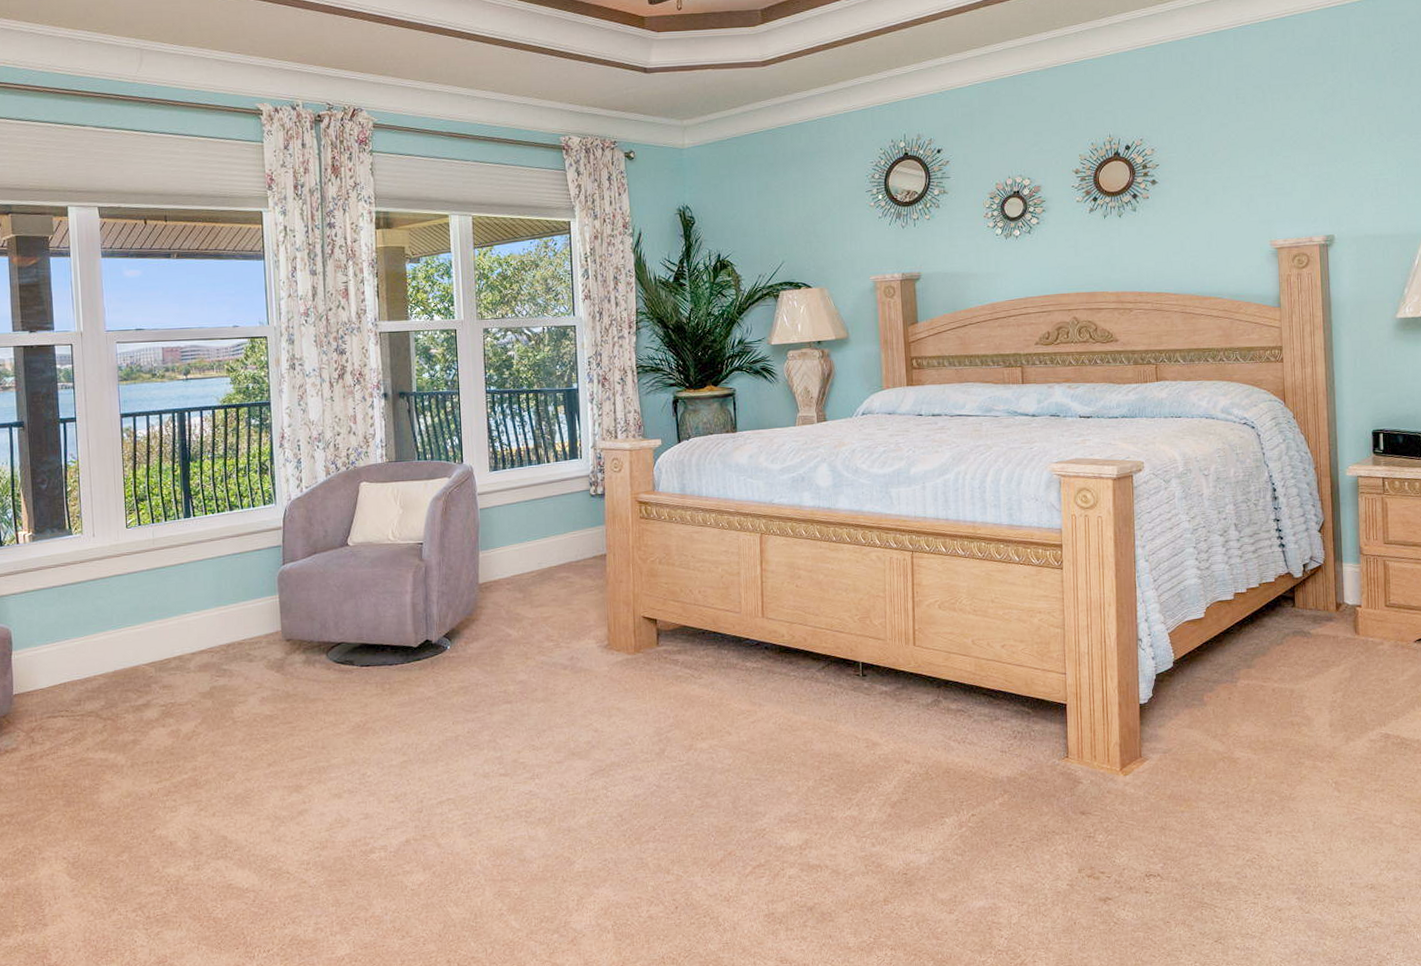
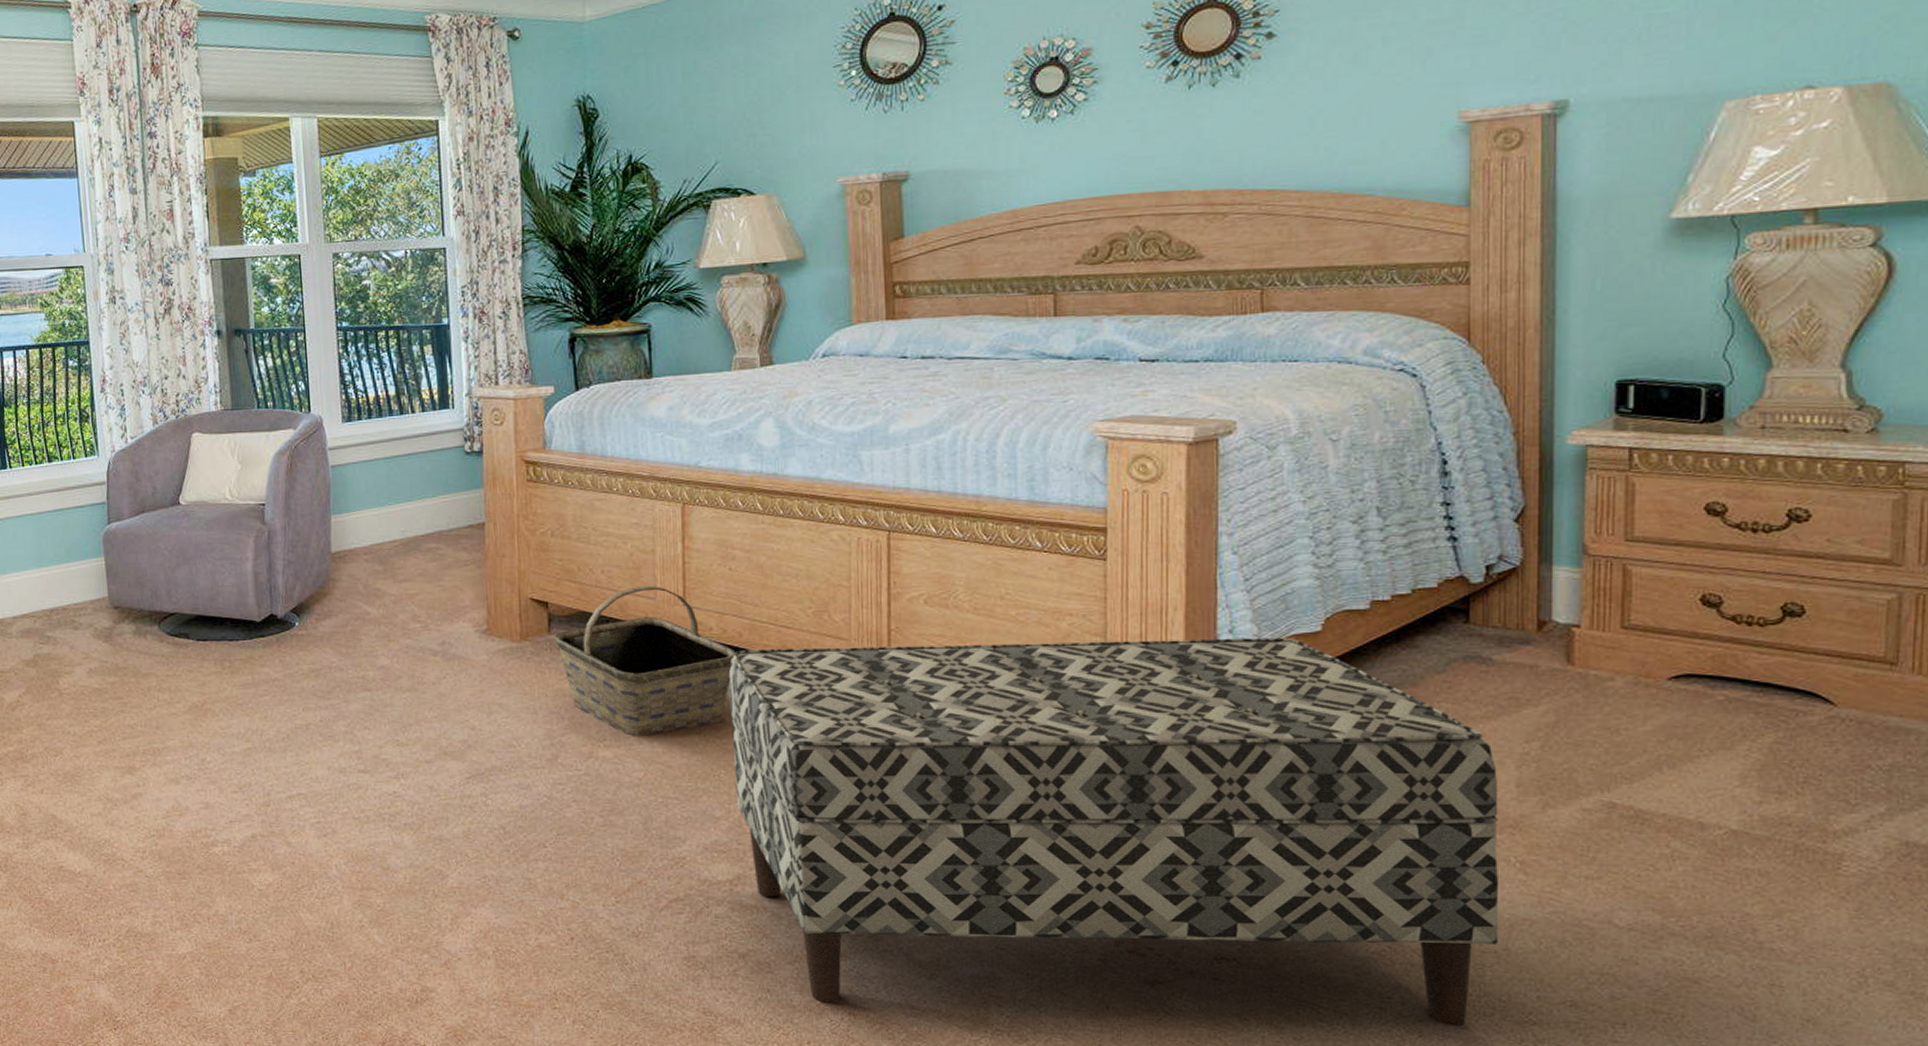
basket: none [662,602,802,729] -> present [555,585,736,736]
bench: none [796,623,1325,943] -> present [728,637,1500,1027]

